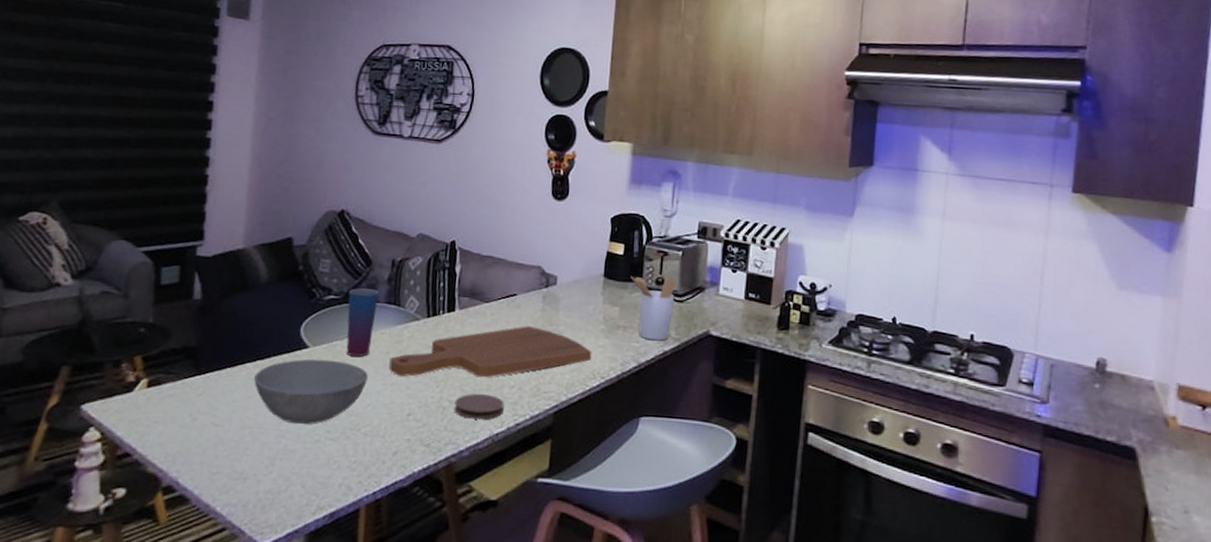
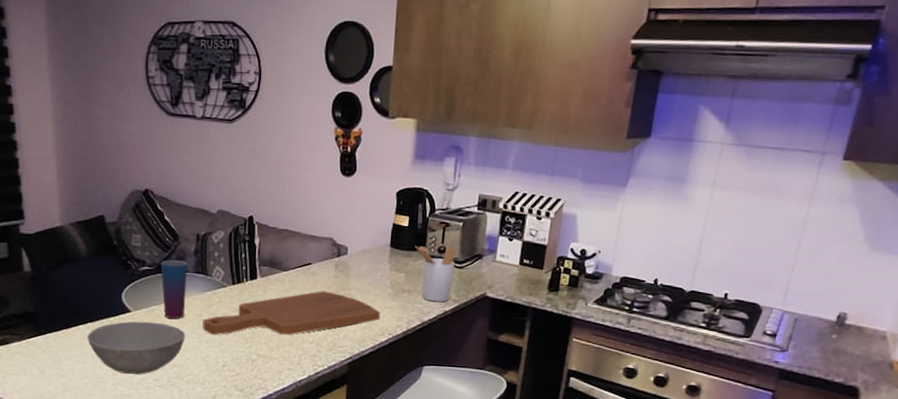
coaster: present [454,393,504,420] -> none [262,348,305,370]

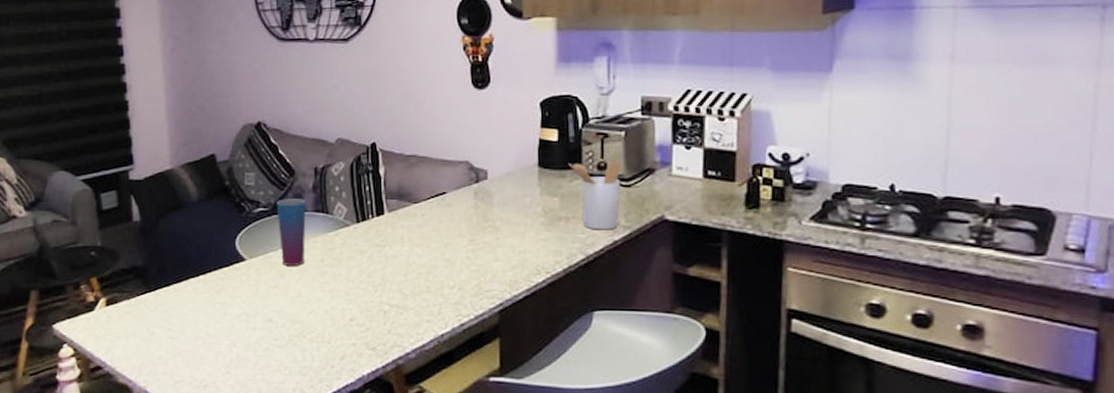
bowl: present [87,321,185,374] -> none [200,270,306,333]
cutting board: present [203,291,381,336] -> none [325,224,534,284]

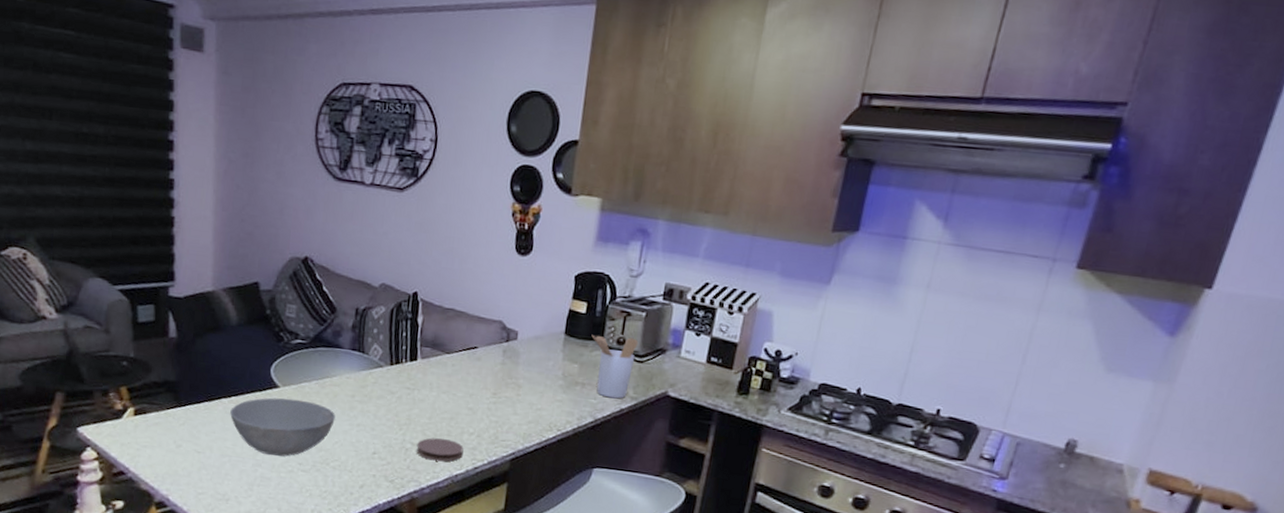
bowl: none [200,270,306,333] -> present [230,397,335,457]
cup: present [276,199,306,266] -> none [314,334,344,398]
coaster: none [395,295,446,322] -> present [416,437,464,462]

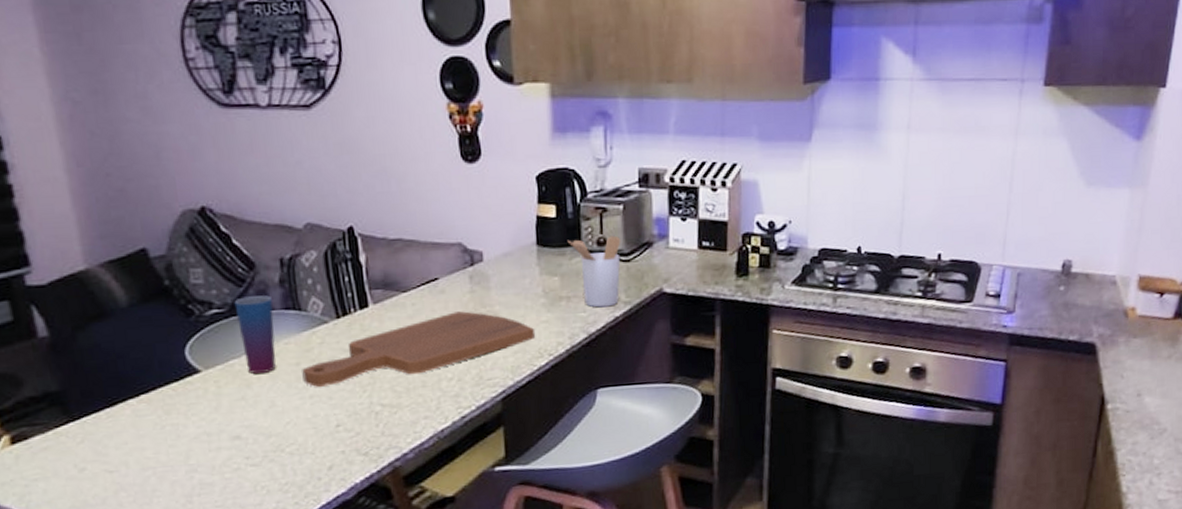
bowl: present [230,397,335,457] -> none [142,381,281,456]
cup: none [314,334,344,398] -> present [234,295,276,374]
cutting board: none [354,377,550,425] -> present [302,311,535,388]
coaster: present [416,437,464,462] -> none [388,391,445,420]

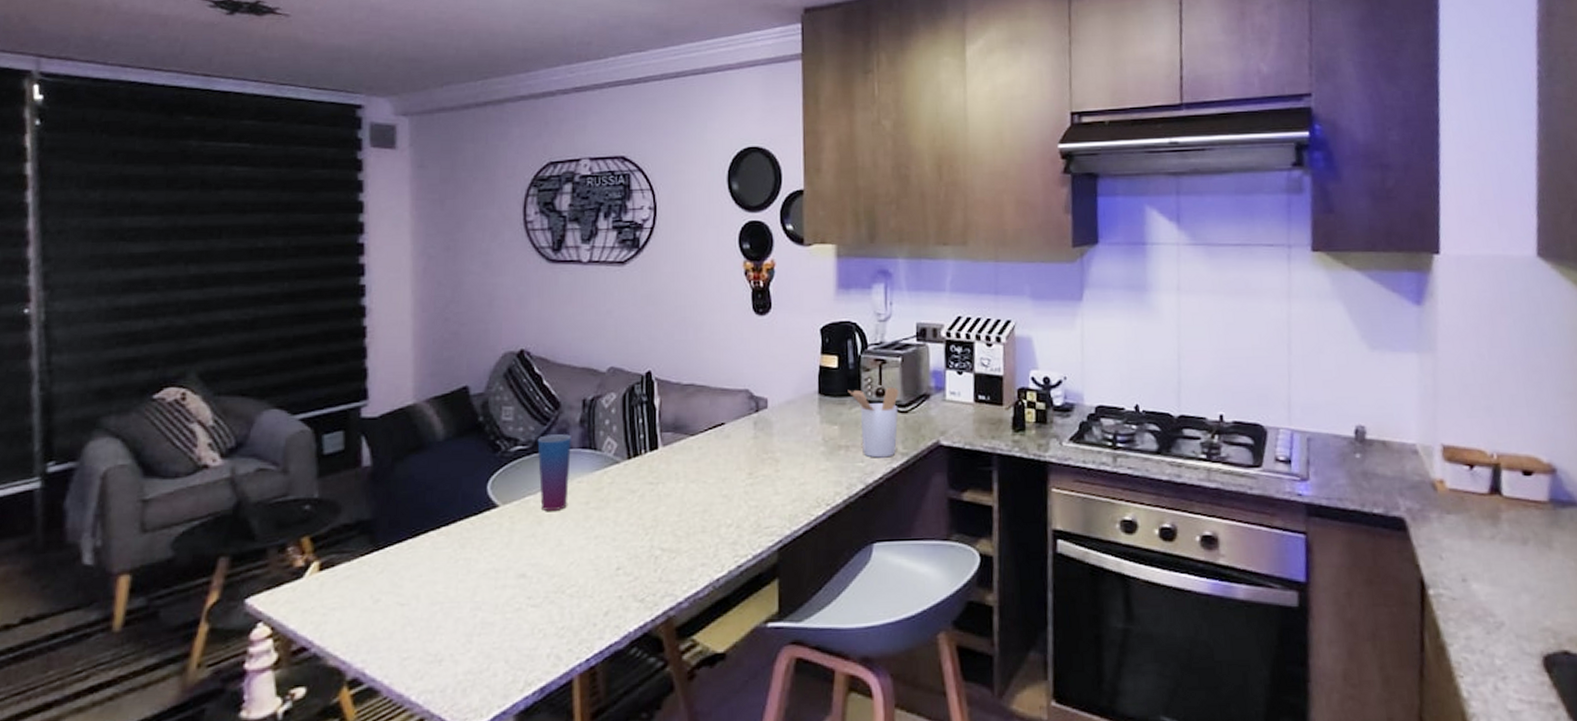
cutting board: present [302,311,535,388] -> none [590,456,814,529]

